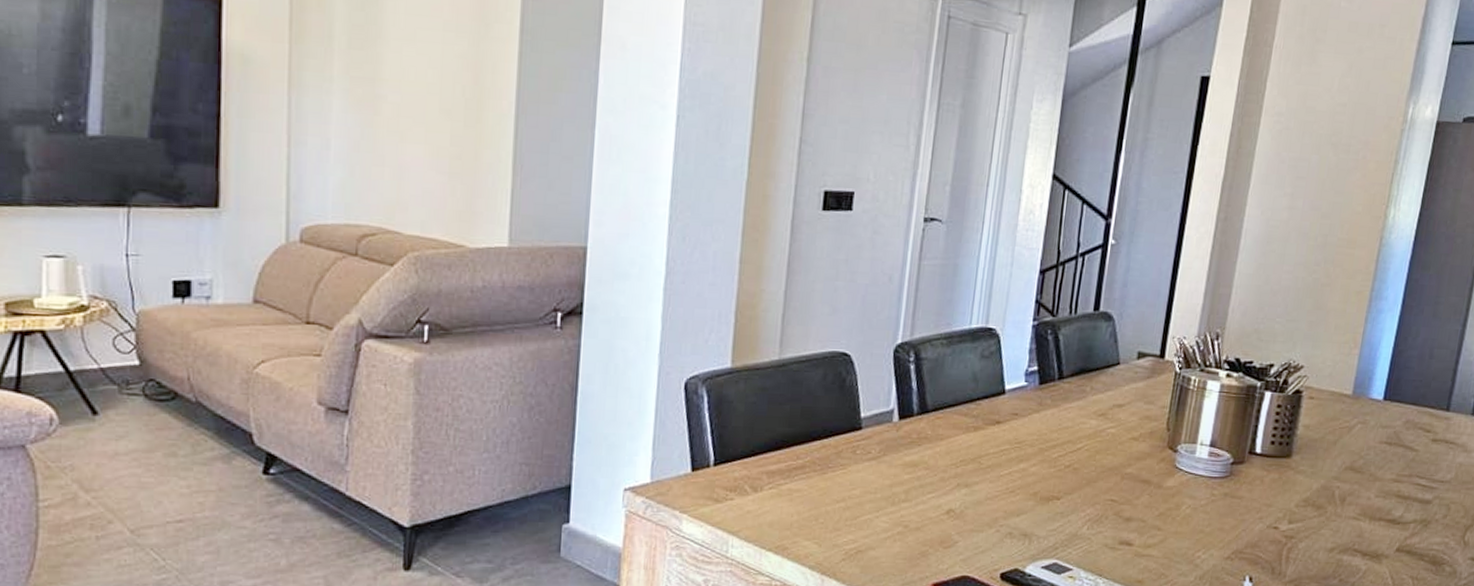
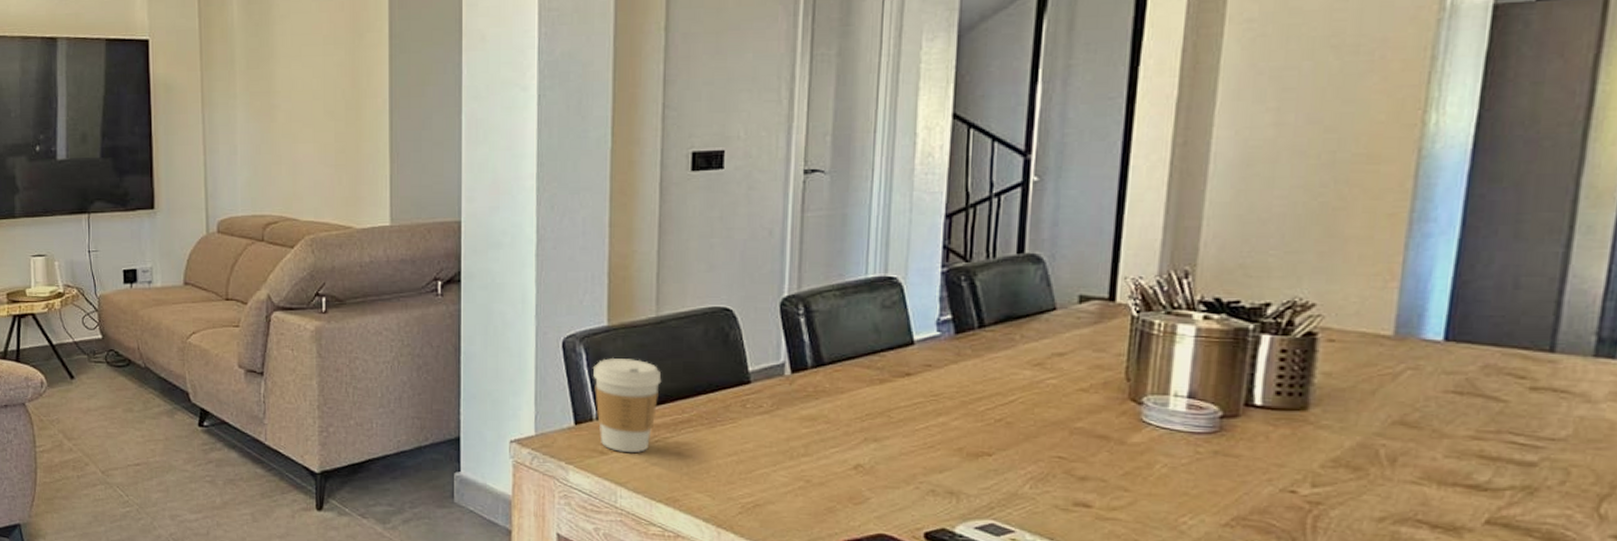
coffee cup: none [713,401,780,500] -> present [593,358,662,452]

